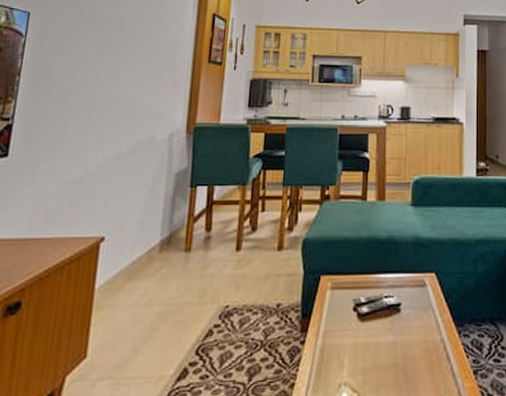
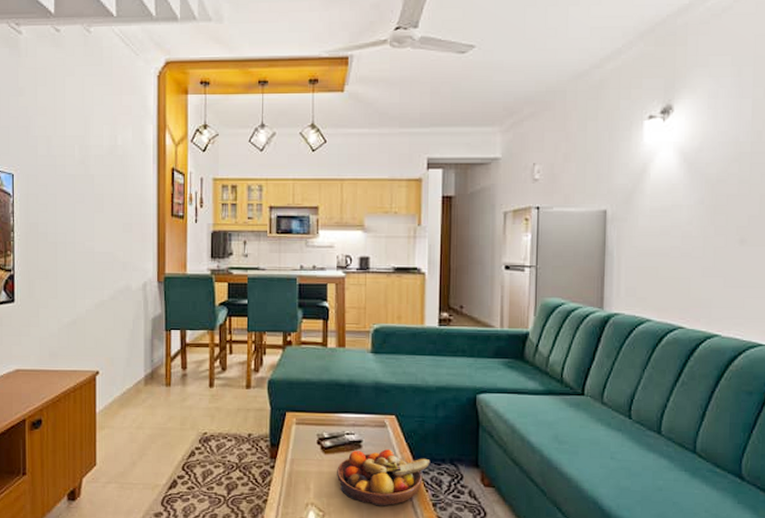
fruit bowl: none [374,312,471,380] -> present [337,449,431,506]

